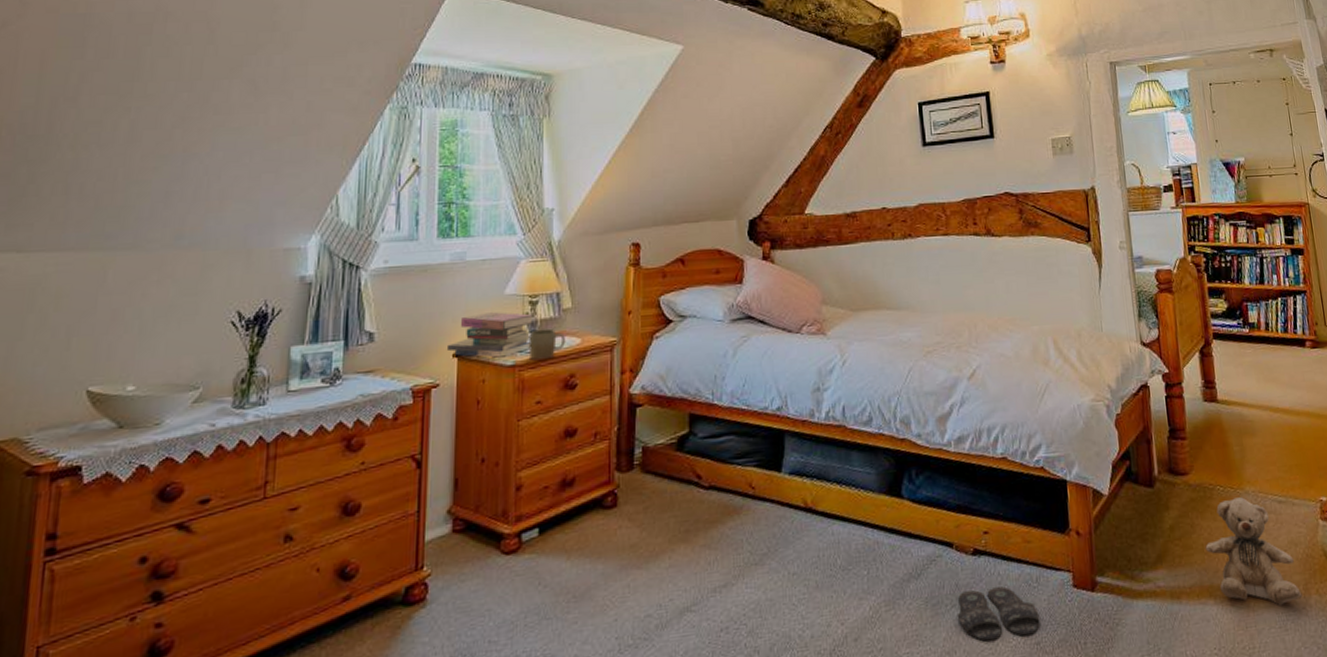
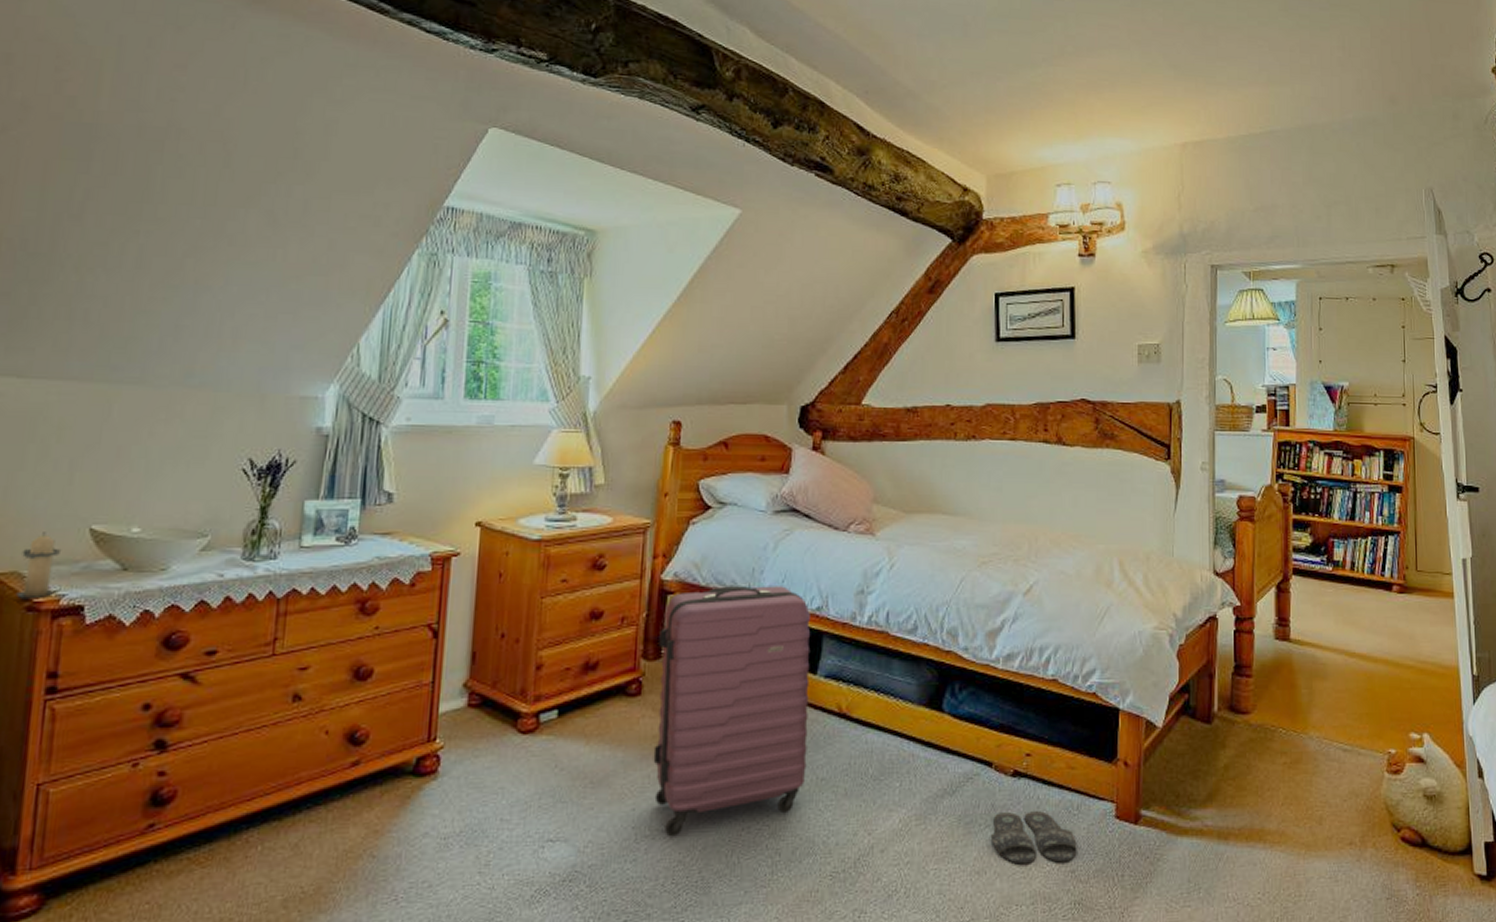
candle: none [15,397,60,465] -> present [15,532,62,600]
books: present [446,312,534,358] -> none [469,482,563,530]
mug: present [528,328,565,361] -> none [556,504,596,537]
suitcase: none [631,390,778,645] -> present [653,586,811,837]
teddy bear: present [1205,497,1303,606] -> none [1260,742,1358,857]

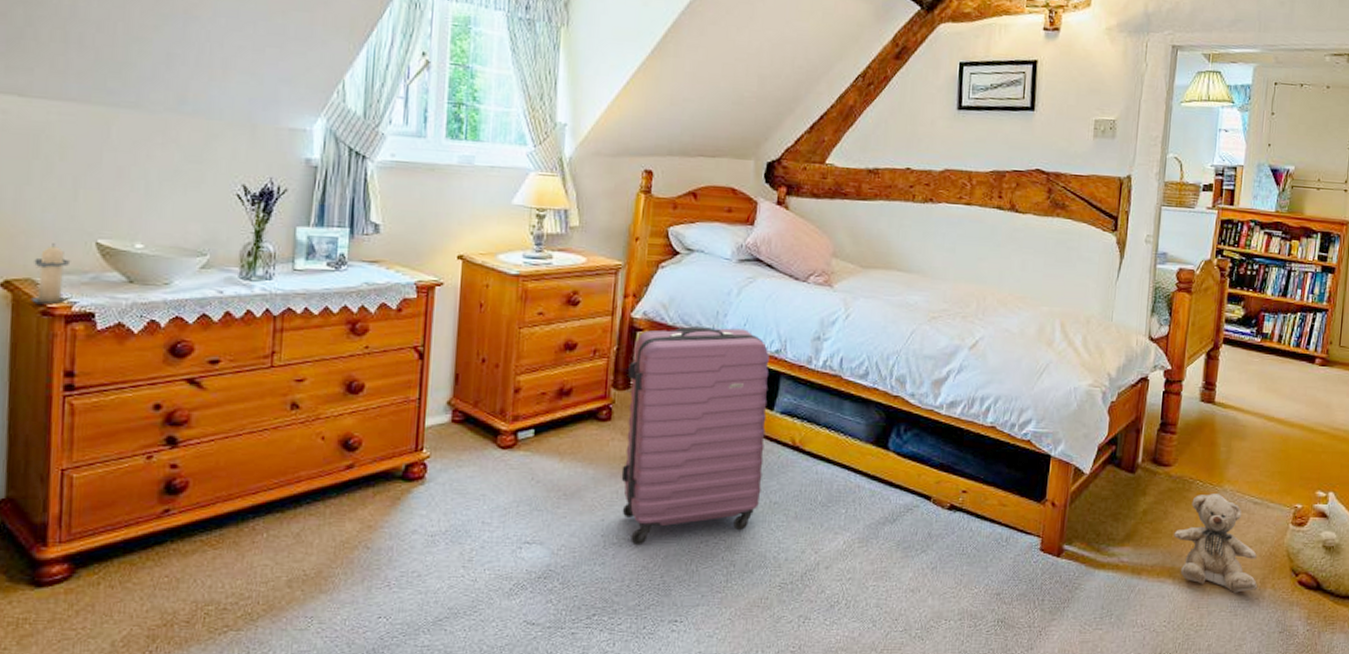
slippers: present [990,811,1077,865] -> none [925,540,1004,586]
teddy bear: none [1260,742,1358,857] -> present [1174,494,1258,594]

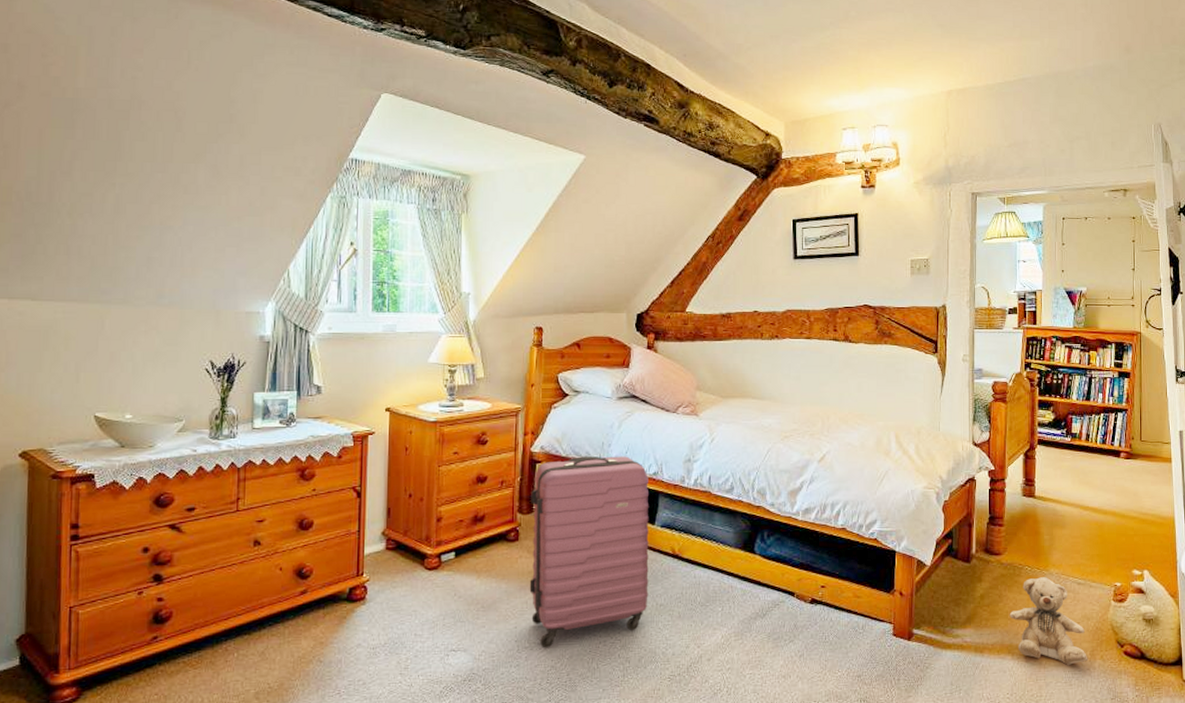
candle: present [30,243,71,305] -> none [43,418,75,470]

